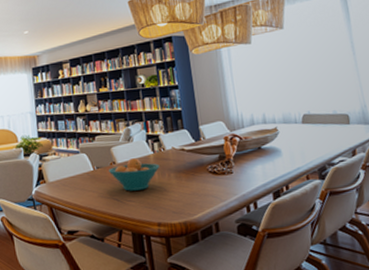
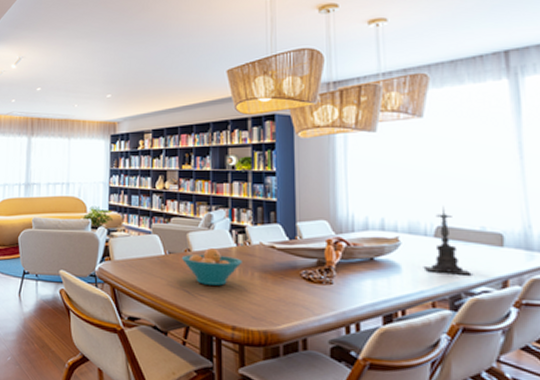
candle holder: none [297,98,331,151] -> present [423,206,472,275]

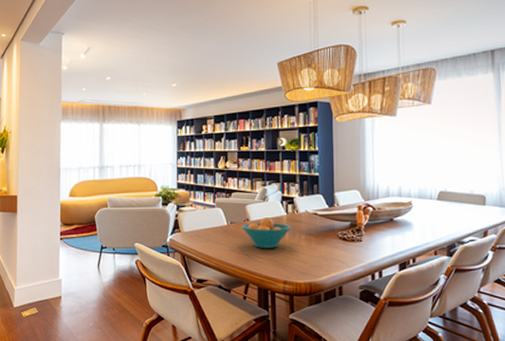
candle holder: present [423,206,472,275] -> none [429,175,463,229]

